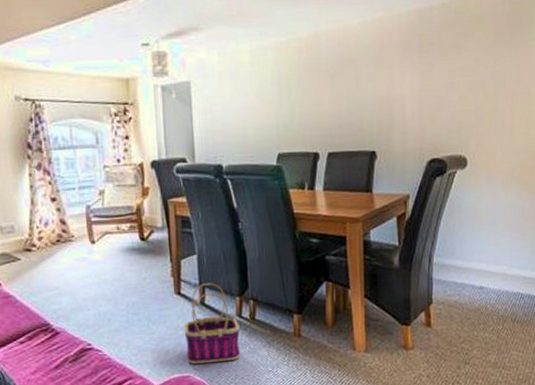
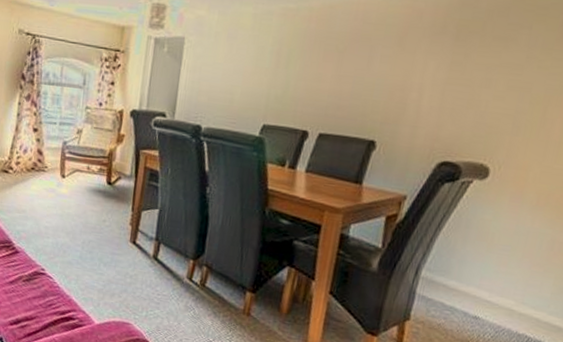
basket: present [184,283,240,364] -> none [130,238,188,321]

